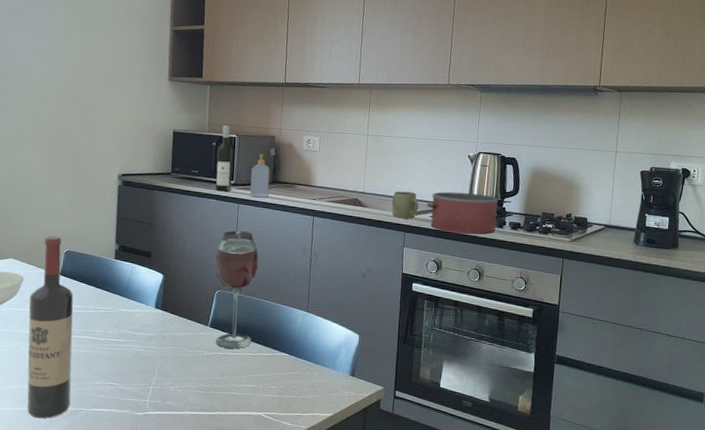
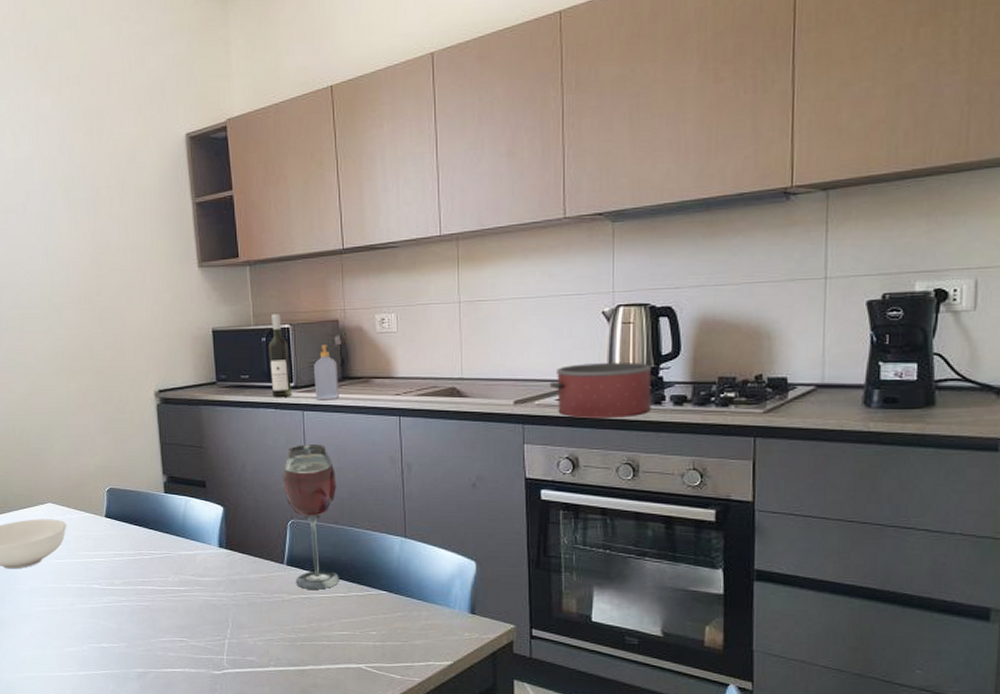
wine bottle: present [27,236,74,419] -> none [75,472,137,683]
mug: present [392,191,419,220] -> none [502,370,539,407]

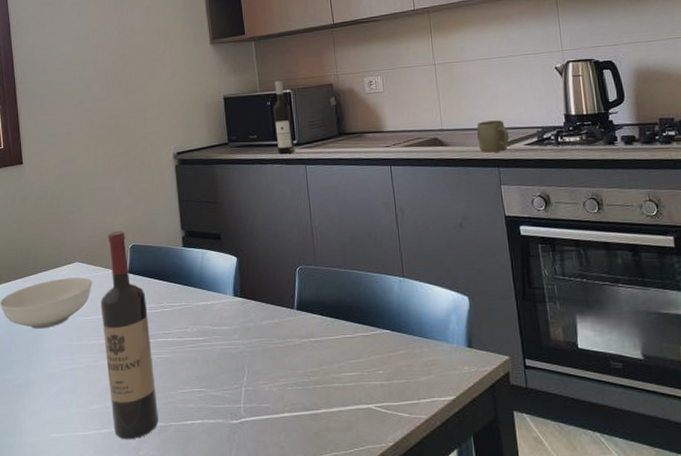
wine bottle: none [75,472,137,683] -> present [100,231,159,440]
wineglass: present [283,445,339,590] -> none [290,195,346,332]
soap bottle: present [314,345,340,401] -> none [313,105,337,155]
mug: none [502,370,539,407] -> present [476,120,509,153]
cooking pot: present [549,363,657,419] -> none [517,109,608,160]

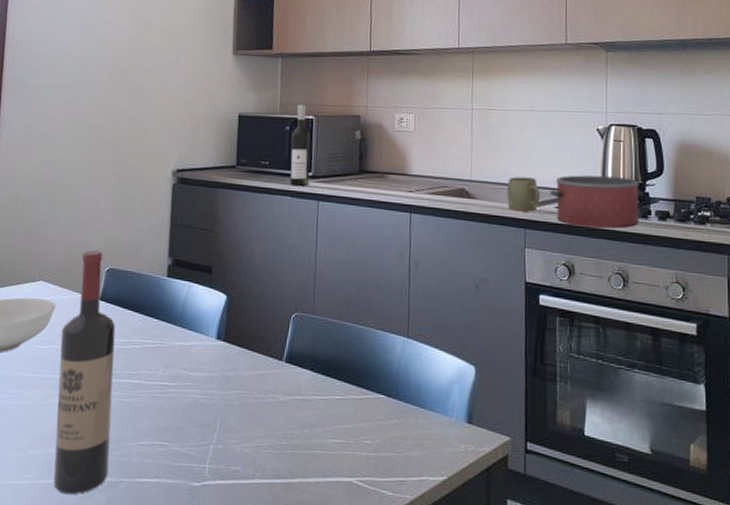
cooking pot: none [517,109,608,160] -> present [549,175,644,229]

